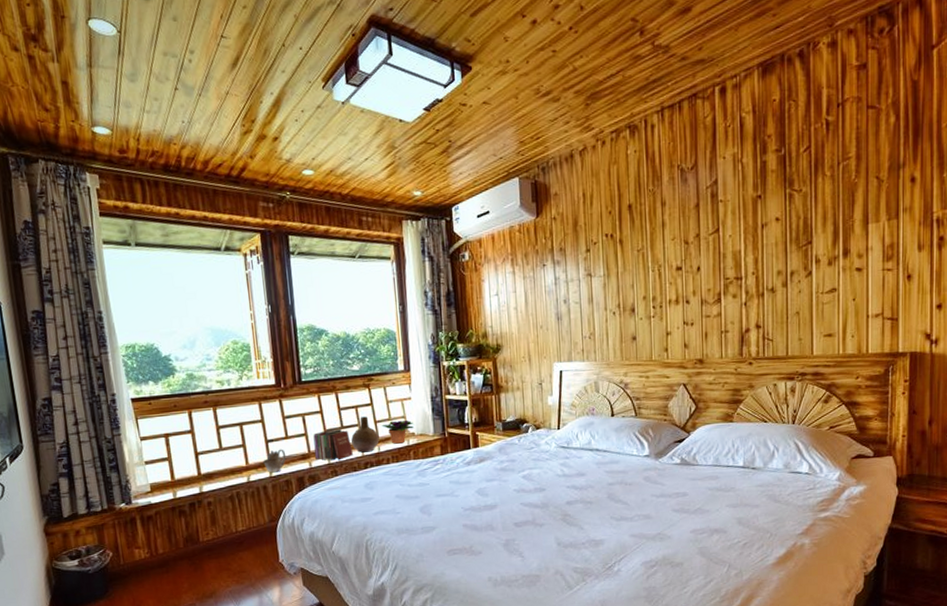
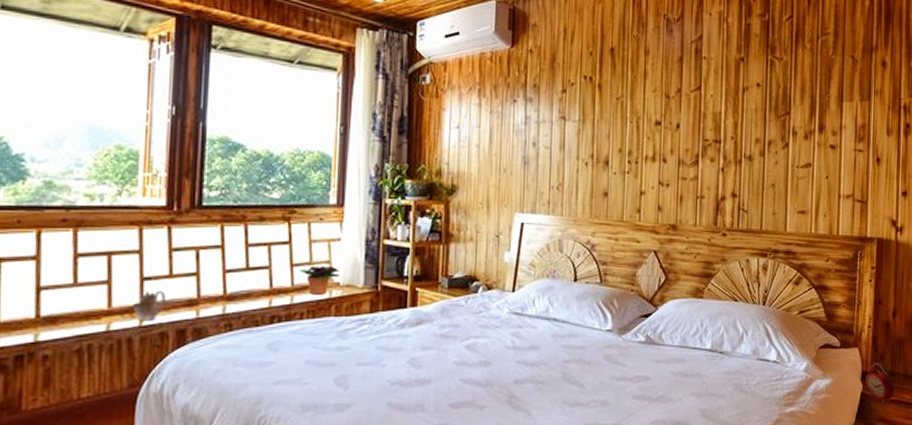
books: present [313,428,353,461] -> none [206,269,257,311]
vase: present [351,416,380,453] -> none [257,257,294,303]
alarm clock: none [901,468,932,506] -> present [865,362,894,404]

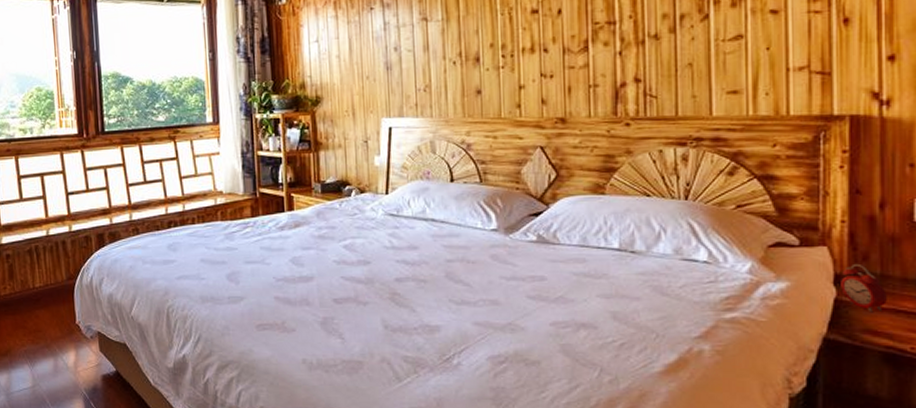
teapot: present [132,290,166,321] -> none [63,202,87,227]
potted flower: present [299,265,340,295] -> none [187,176,222,203]

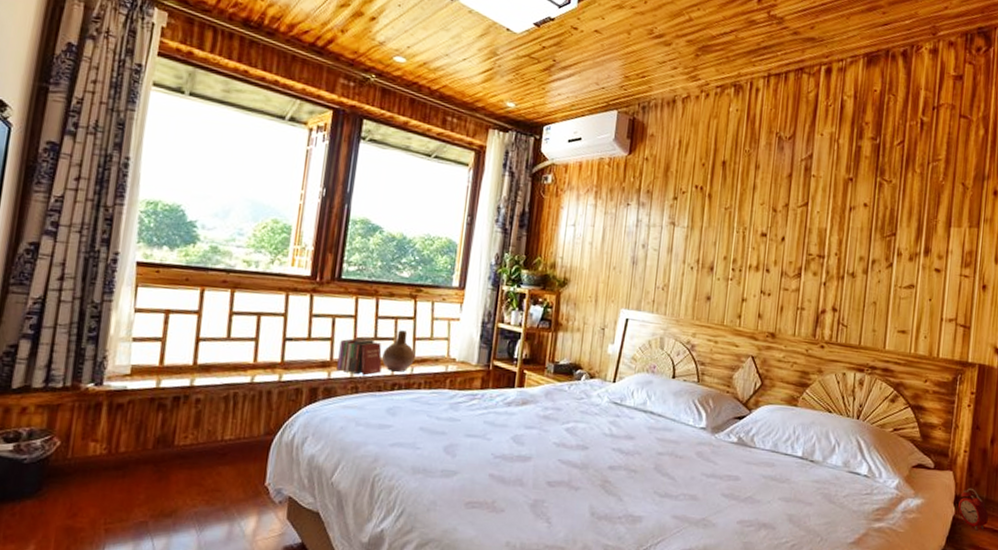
books: none [115,183,156,218] -> present [337,338,382,376]
vase: none [154,171,184,210] -> present [382,330,415,372]

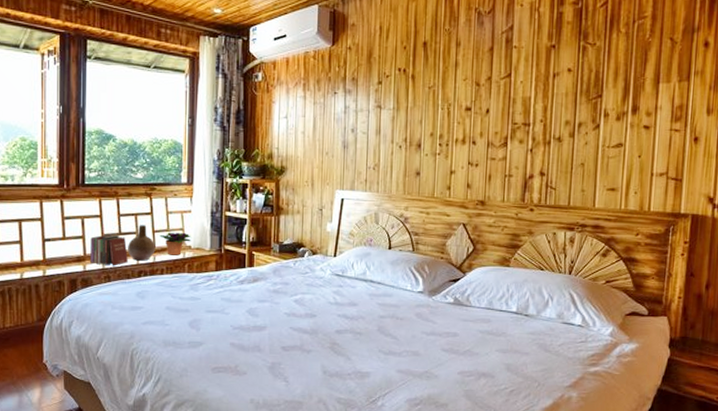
potted flower: none [421,340,457,369] -> present [159,232,191,256]
alarm clock: present [958,487,989,531] -> none [673,331,705,370]

